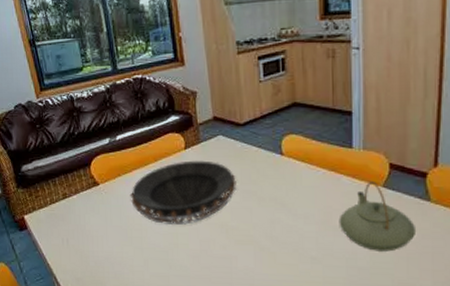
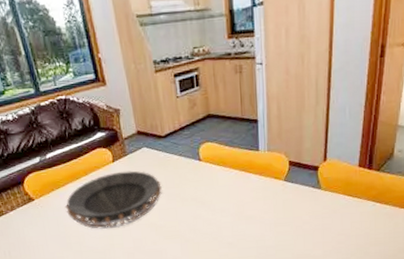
teapot: present [339,182,415,252] -> none [249,177,310,233]

